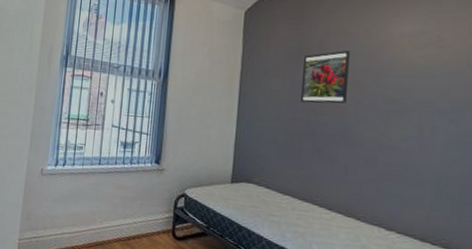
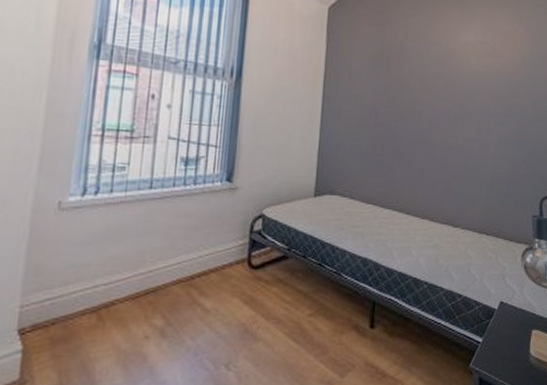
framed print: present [301,51,350,104] -> none [383,56,425,109]

